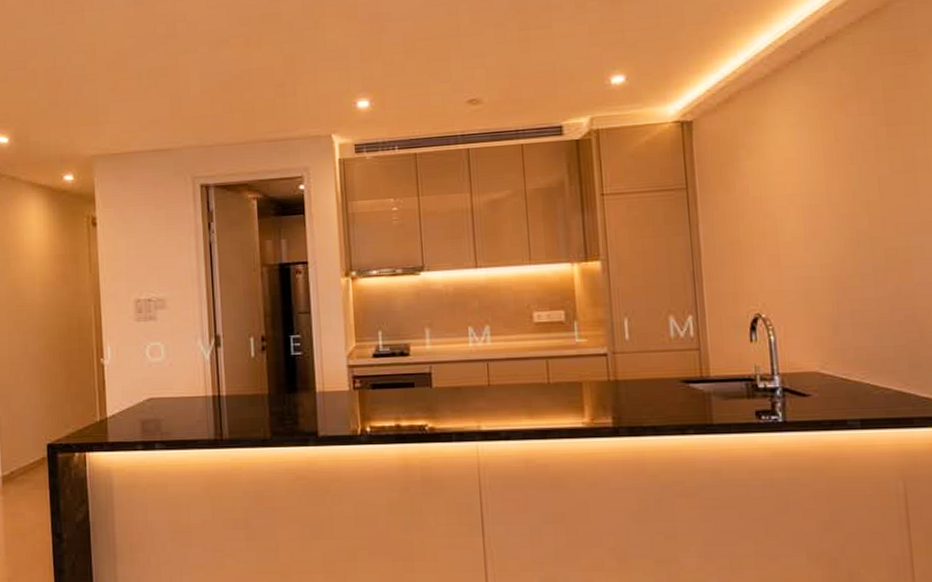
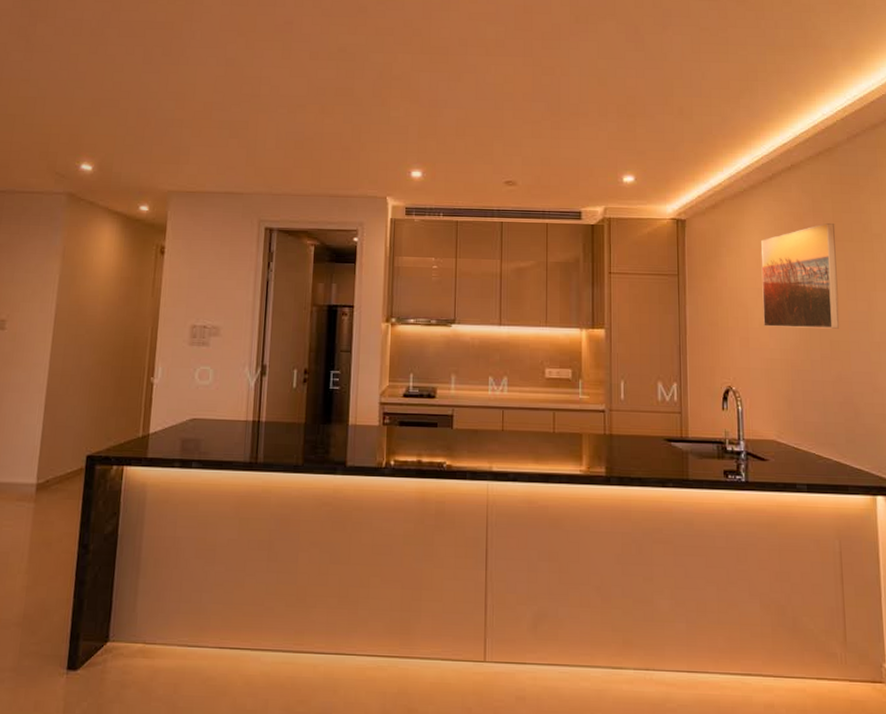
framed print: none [790,103,896,239] -> present [760,222,839,329]

